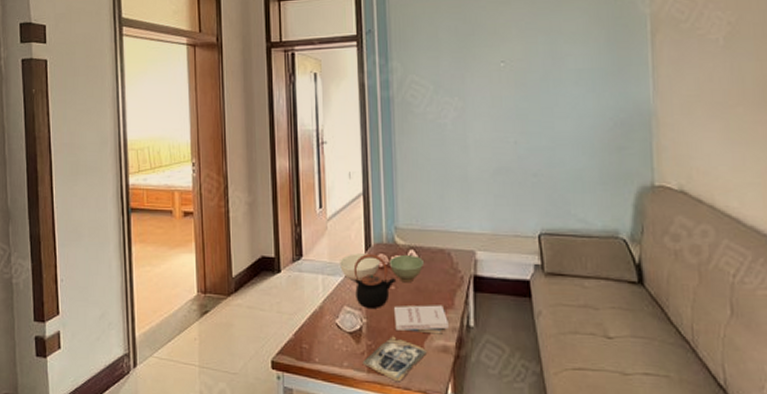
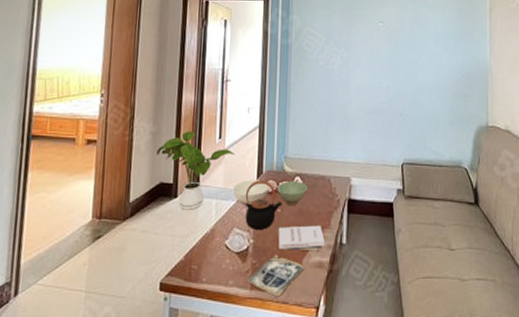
house plant: none [255,200,339,286] -> present [157,131,235,210]

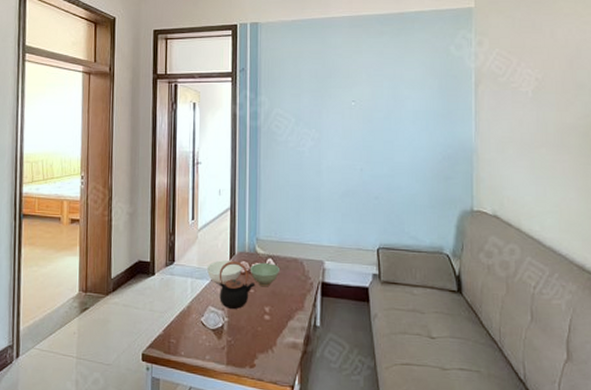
house plant: present [157,131,235,210] -> none [134,212,208,287]
magazine: present [246,255,306,296] -> none [222,333,280,373]
books: present [278,225,325,252] -> none [251,306,298,333]

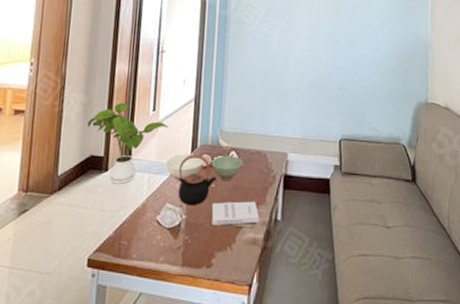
house plant: none [134,212,208,287] -> present [87,102,169,184]
books: none [251,306,298,333] -> present [211,201,259,228]

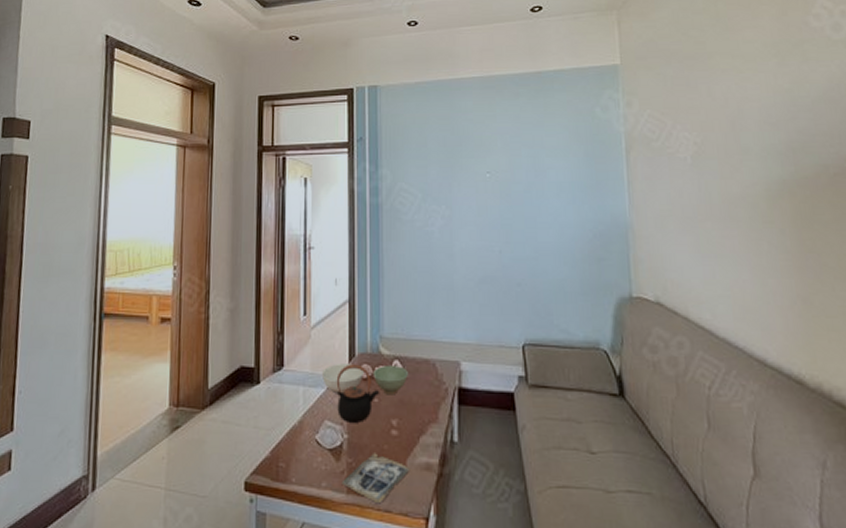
house plant: present [87,102,169,184] -> none [236,307,323,398]
magazine: none [177,231,239,273] -> present [341,453,410,502]
books: present [211,201,259,228] -> none [376,419,432,451]

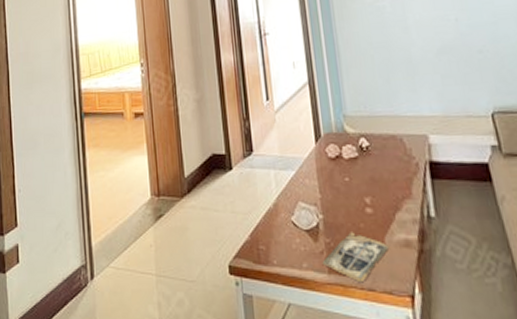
bowl: present [322,364,363,394] -> none [291,145,332,175]
teapot: present [336,364,380,423] -> none [305,144,350,203]
bowl: present [373,366,408,395] -> none [340,144,376,173]

